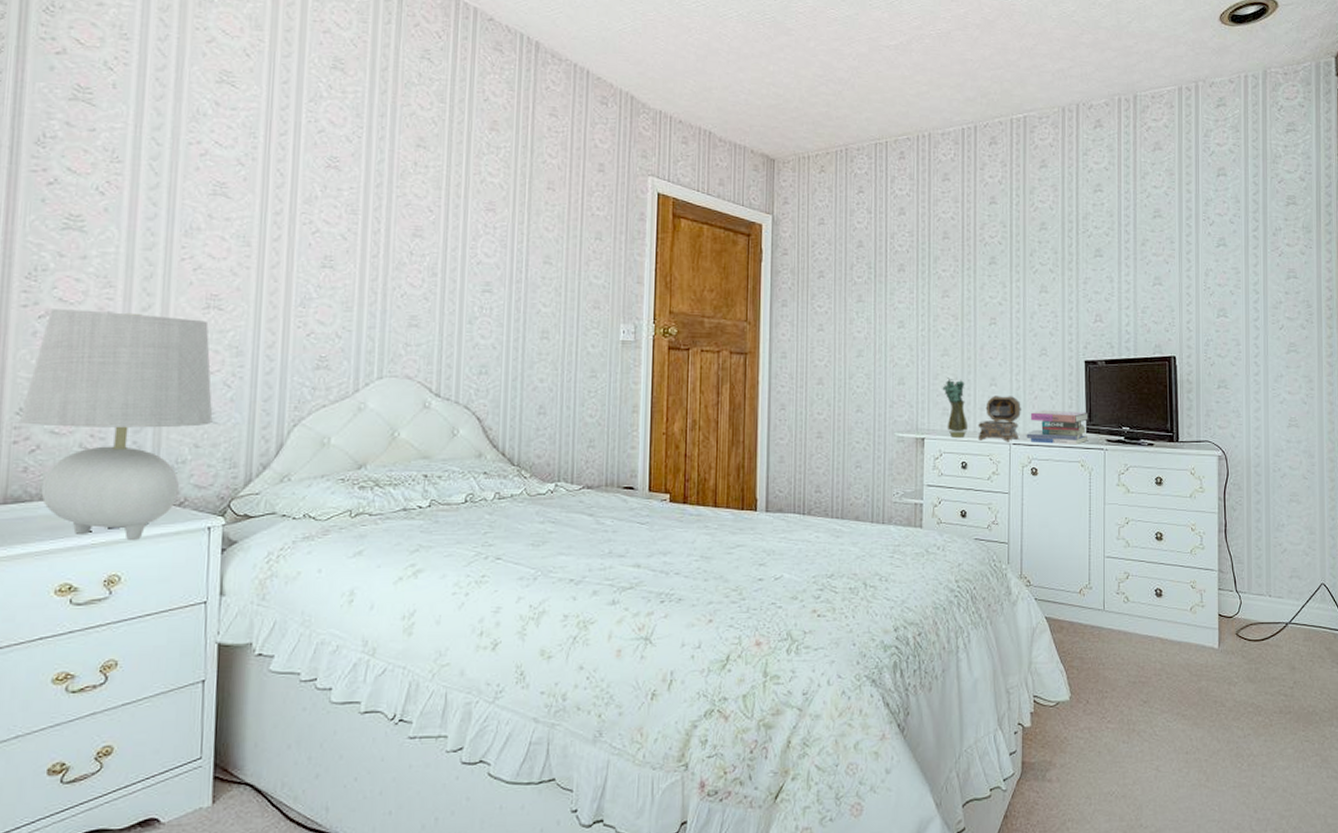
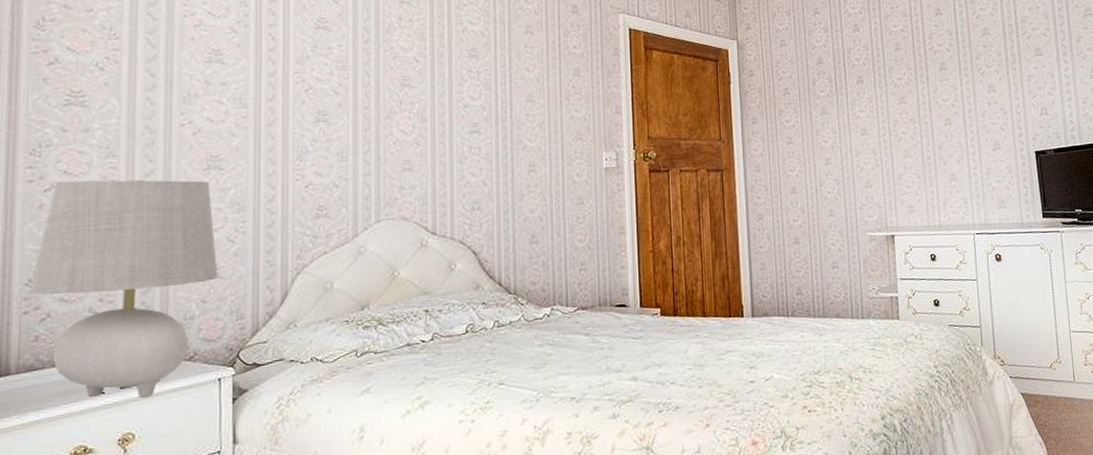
vase: present [942,378,969,439] -> none [906,177,934,234]
jewelry box: present [978,396,1022,443] -> none [942,189,982,234]
books: present [1026,410,1089,445] -> none [987,198,1044,231]

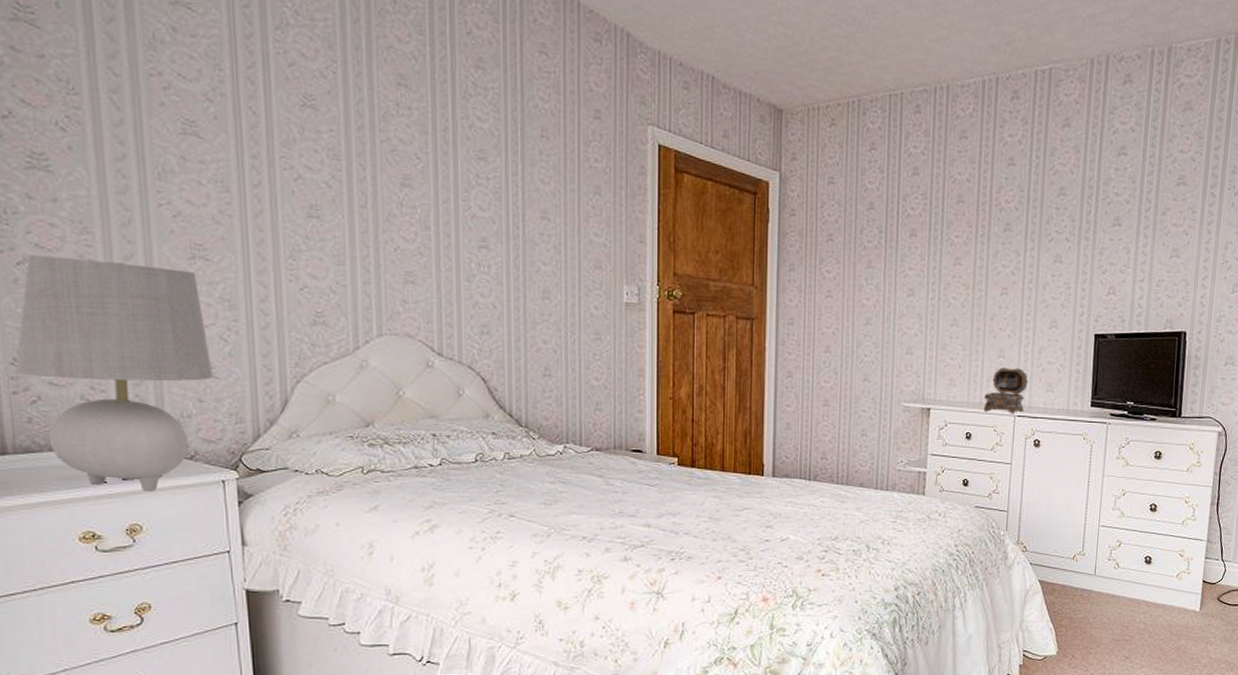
jewelry box: none [942,189,982,234] -> present [983,367,1029,415]

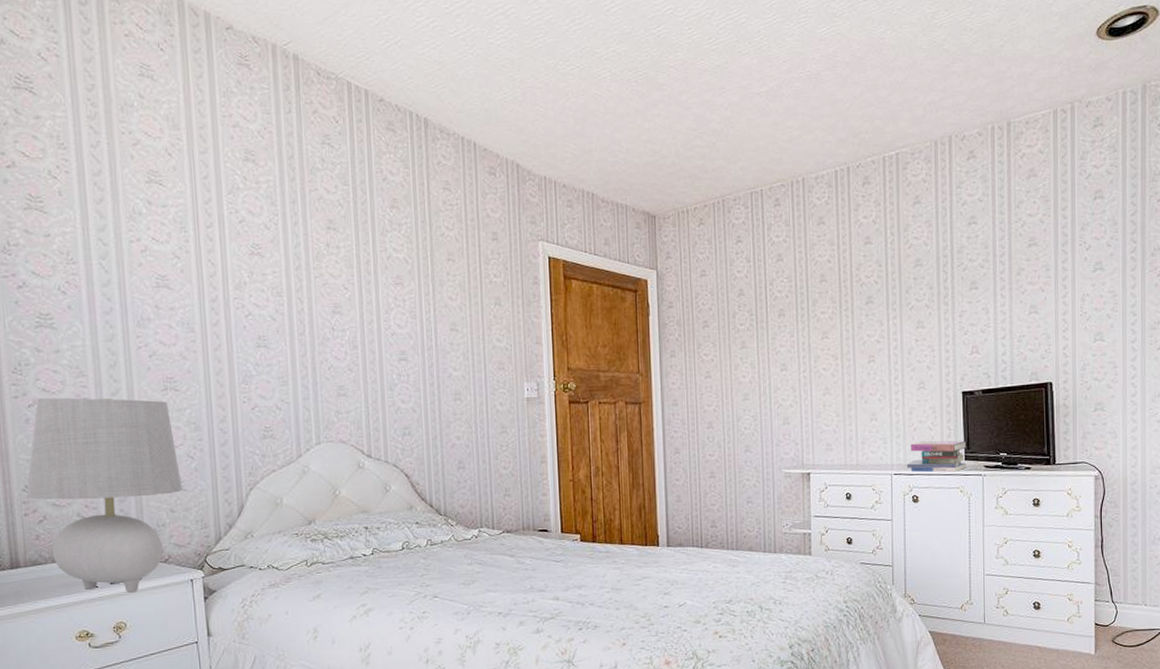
jewelry box: present [983,367,1029,415] -> none [860,429,902,474]
books: none [1031,383,1094,419] -> present [907,440,967,473]

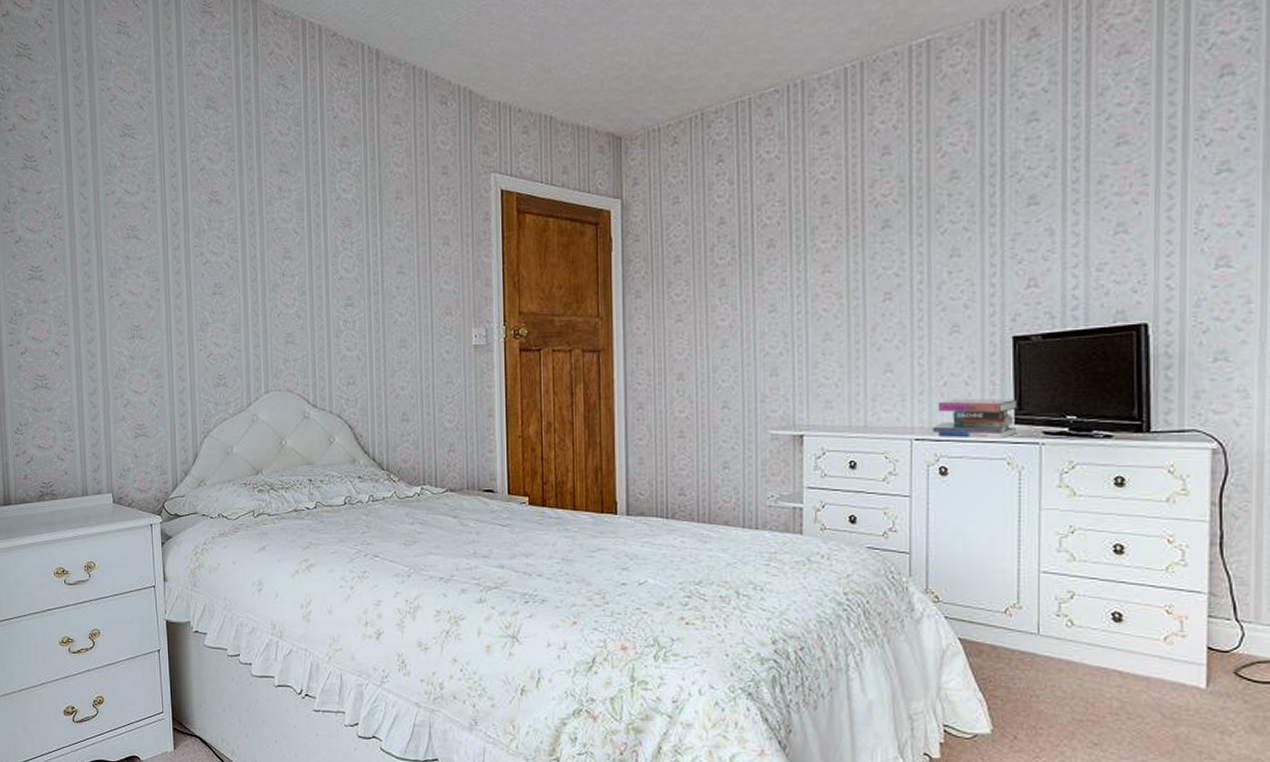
table lamp: present [27,397,183,594] -> none [18,345,145,535]

